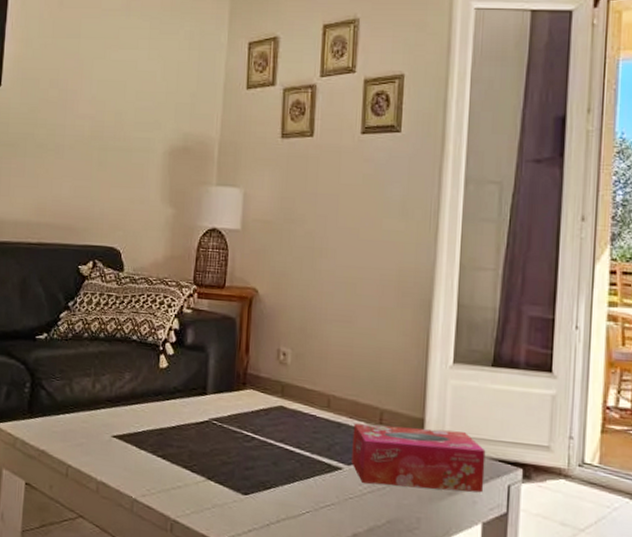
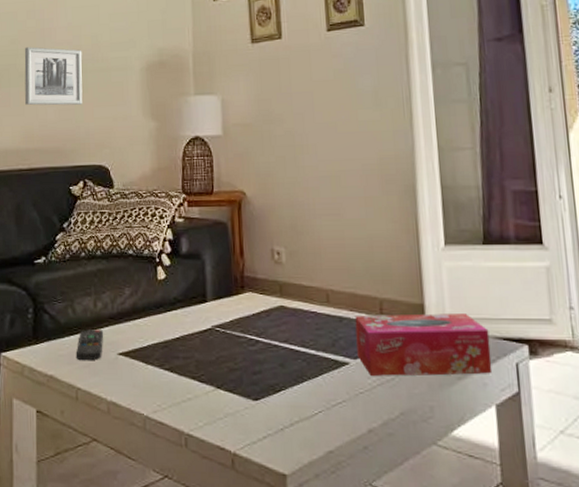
wall art: none [40,117,104,183] -> present [24,47,83,106]
remote control: none [69,409,100,440] -> present [76,329,104,361]

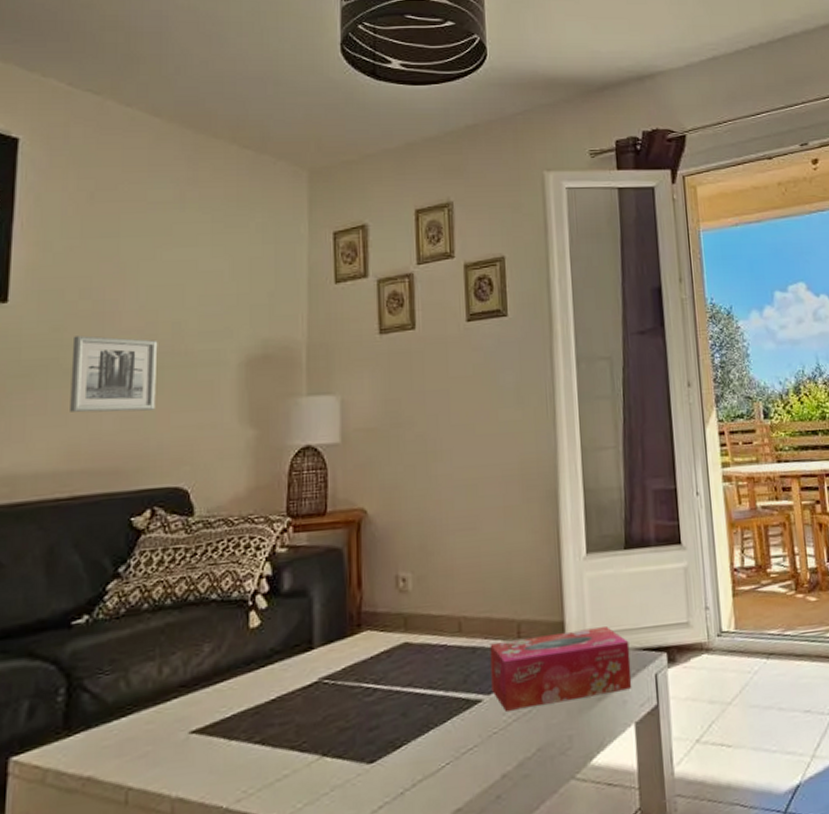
remote control: present [76,329,104,361] -> none [127,703,171,750]

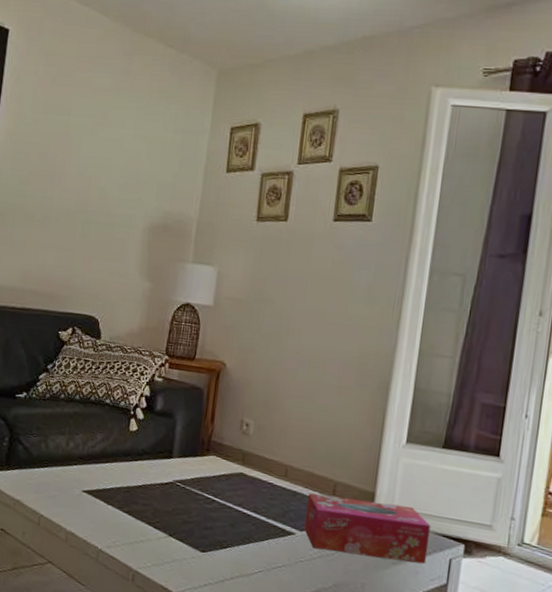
wall art: present [70,335,158,413] -> none [26,189,89,255]

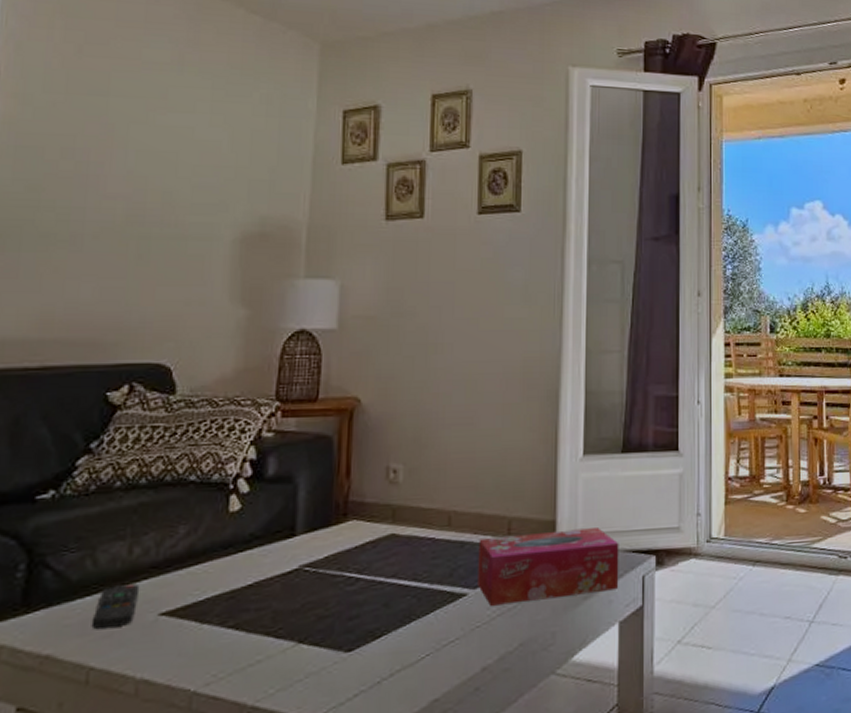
remote control: none [43,464,72,493] -> present [91,584,140,630]

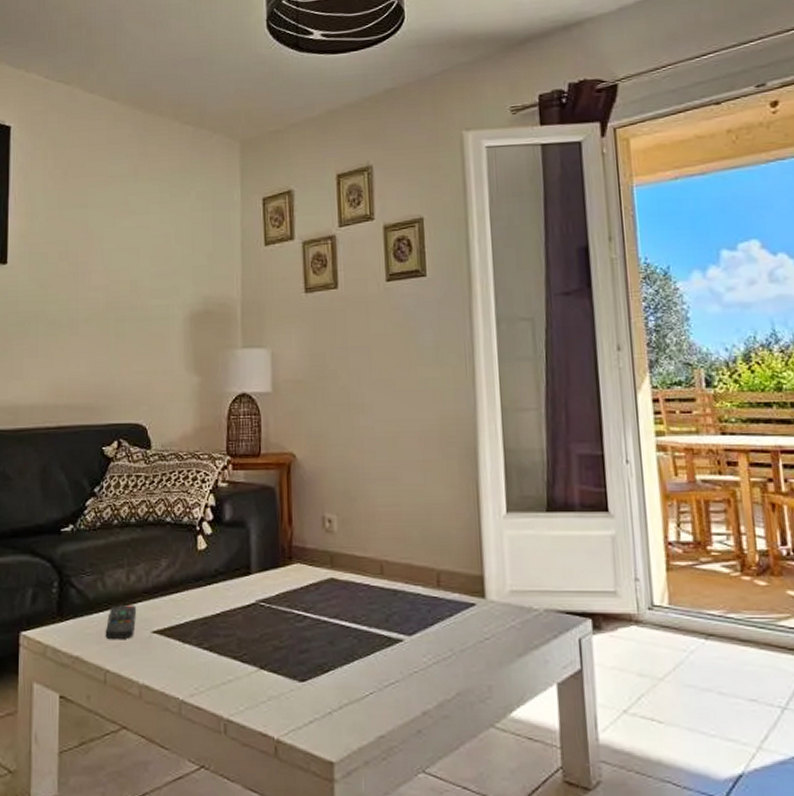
tissue box: present [478,528,619,606] -> none [410,586,554,654]

